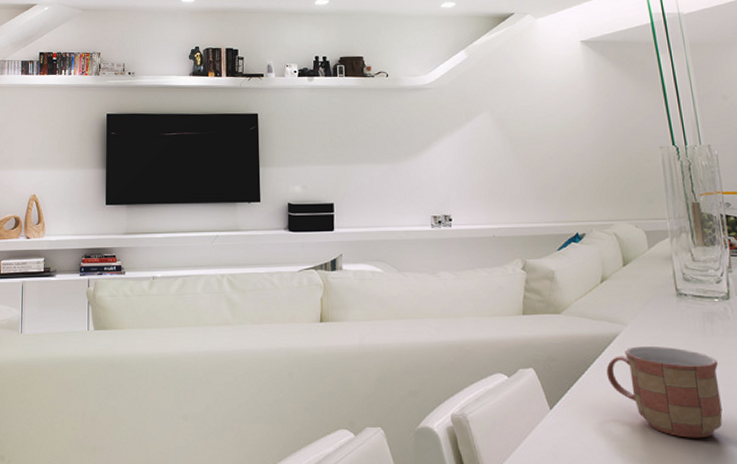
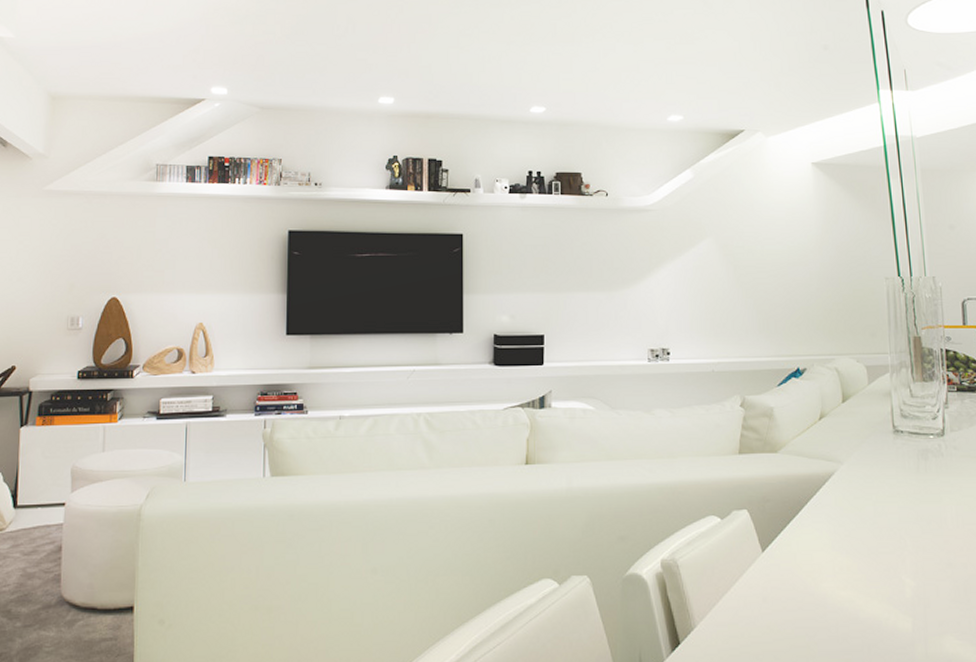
mug: present [606,346,723,439] -> none [820,485,931,577]

